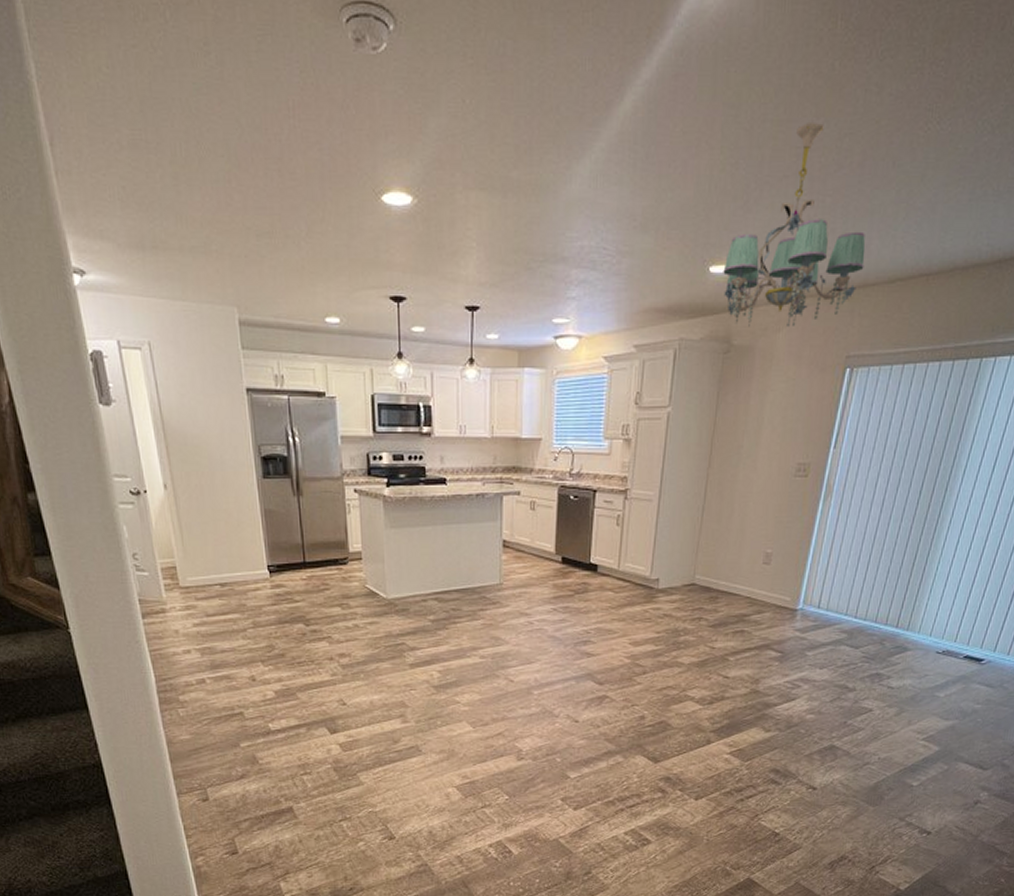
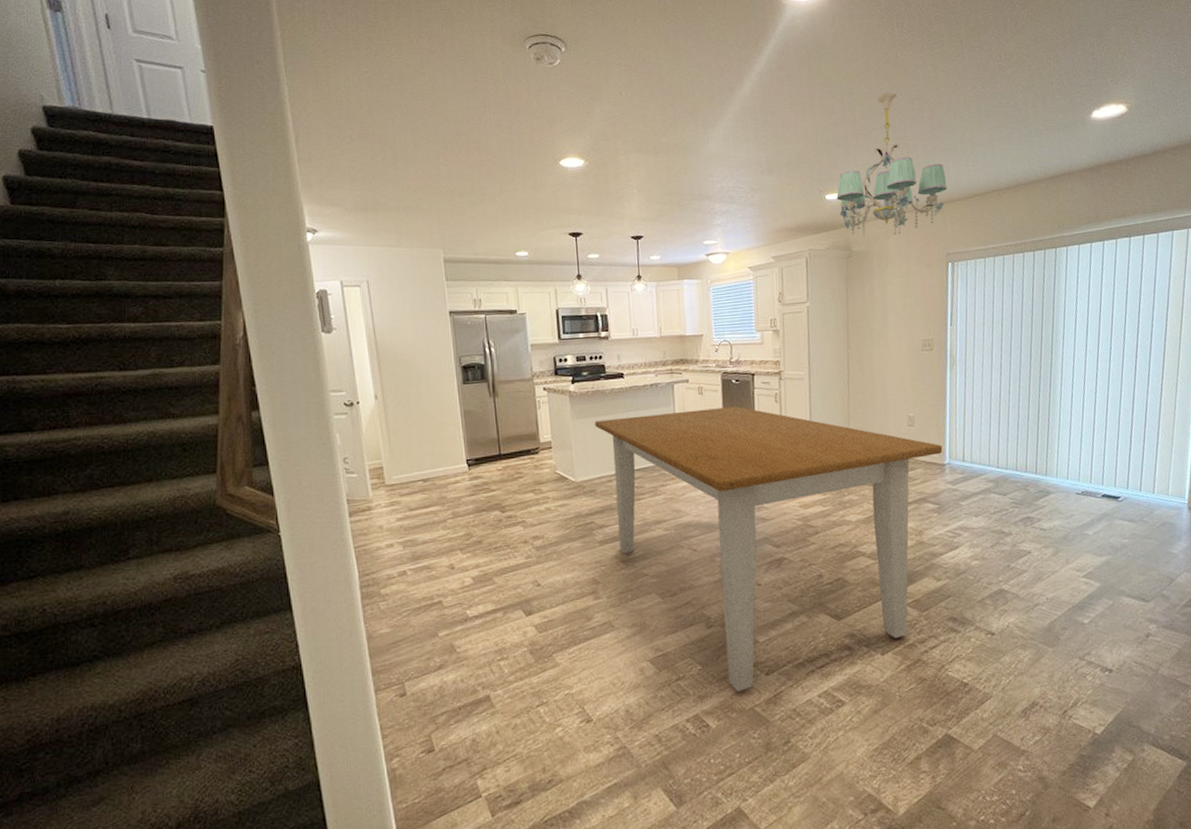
table: none [411,527,798,823] -> present [594,406,943,692]

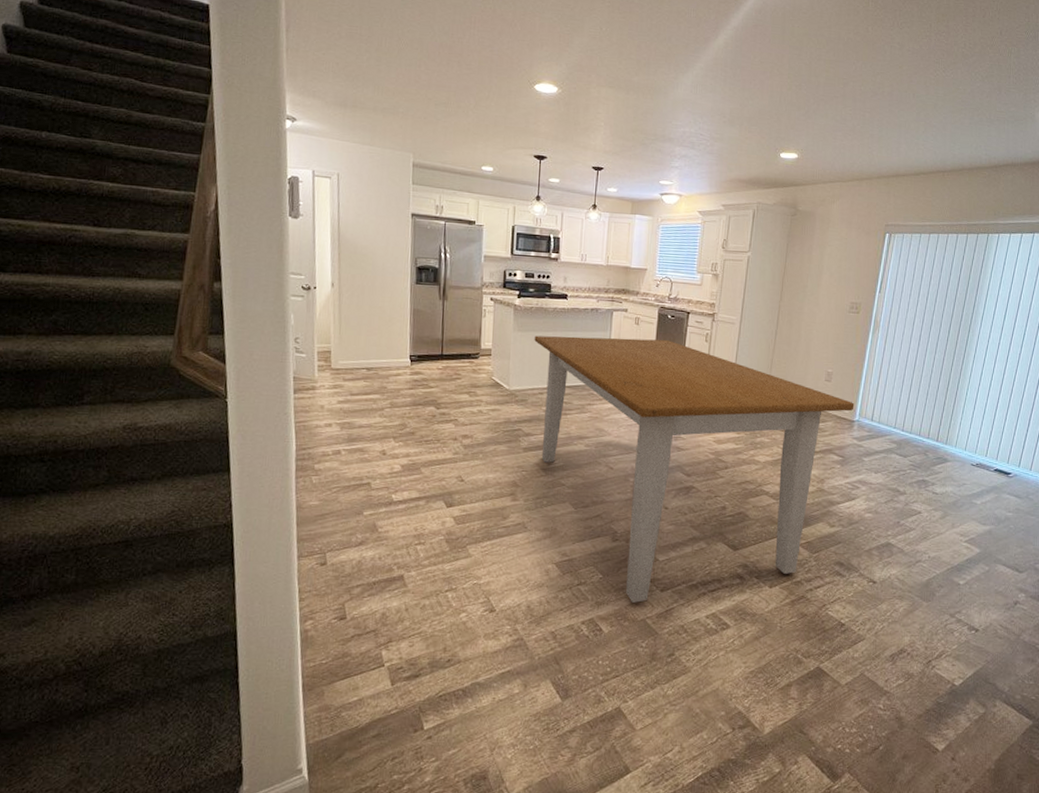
chandelier: present [836,92,948,238] -> none [791,63,896,201]

